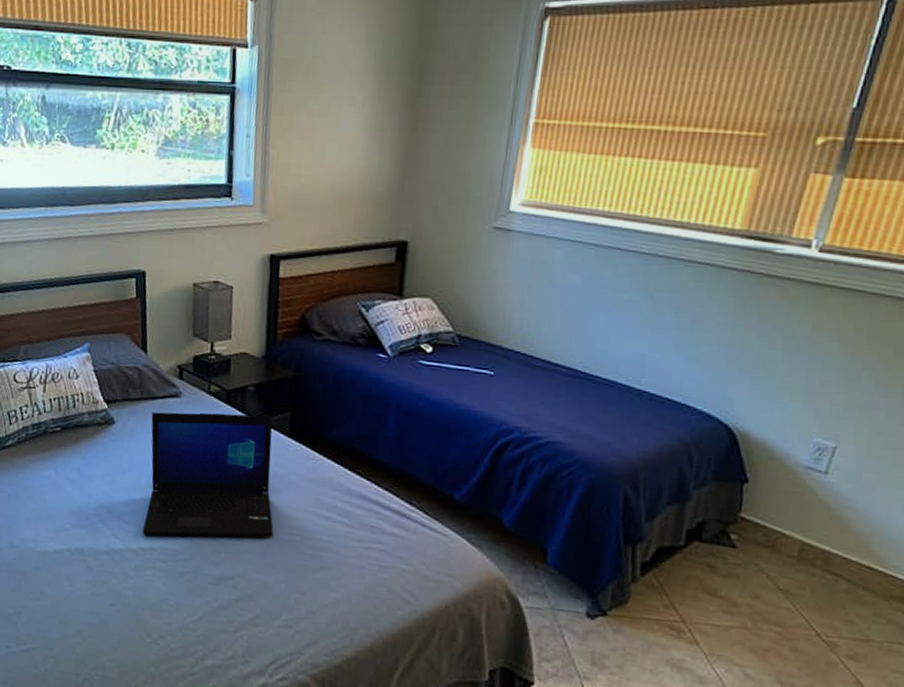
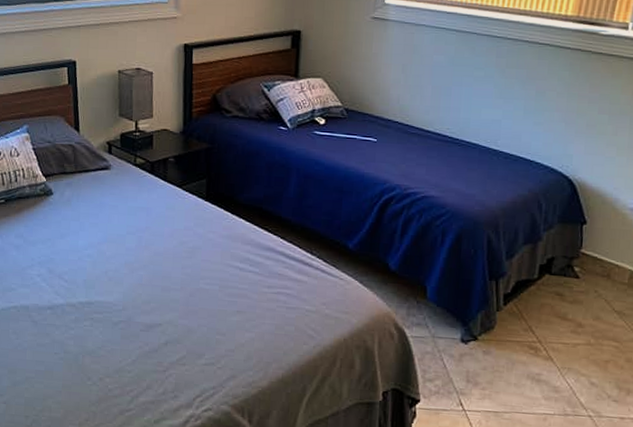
laptop: present [143,412,273,538] -> none [81,182,195,291]

